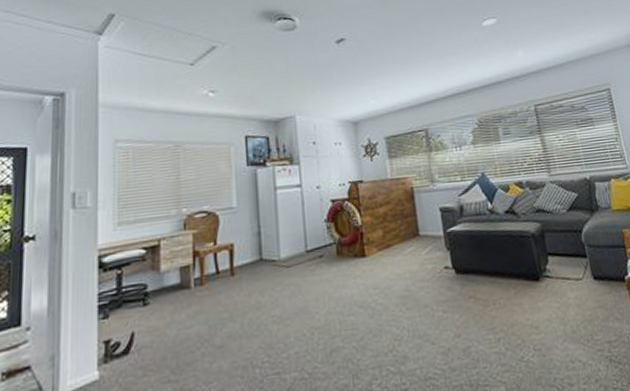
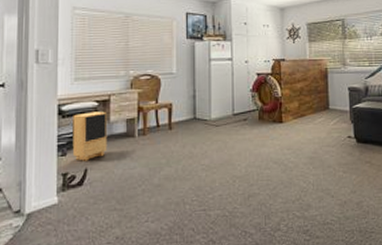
speaker: none [116,260,158,324] -> present [72,111,108,161]

